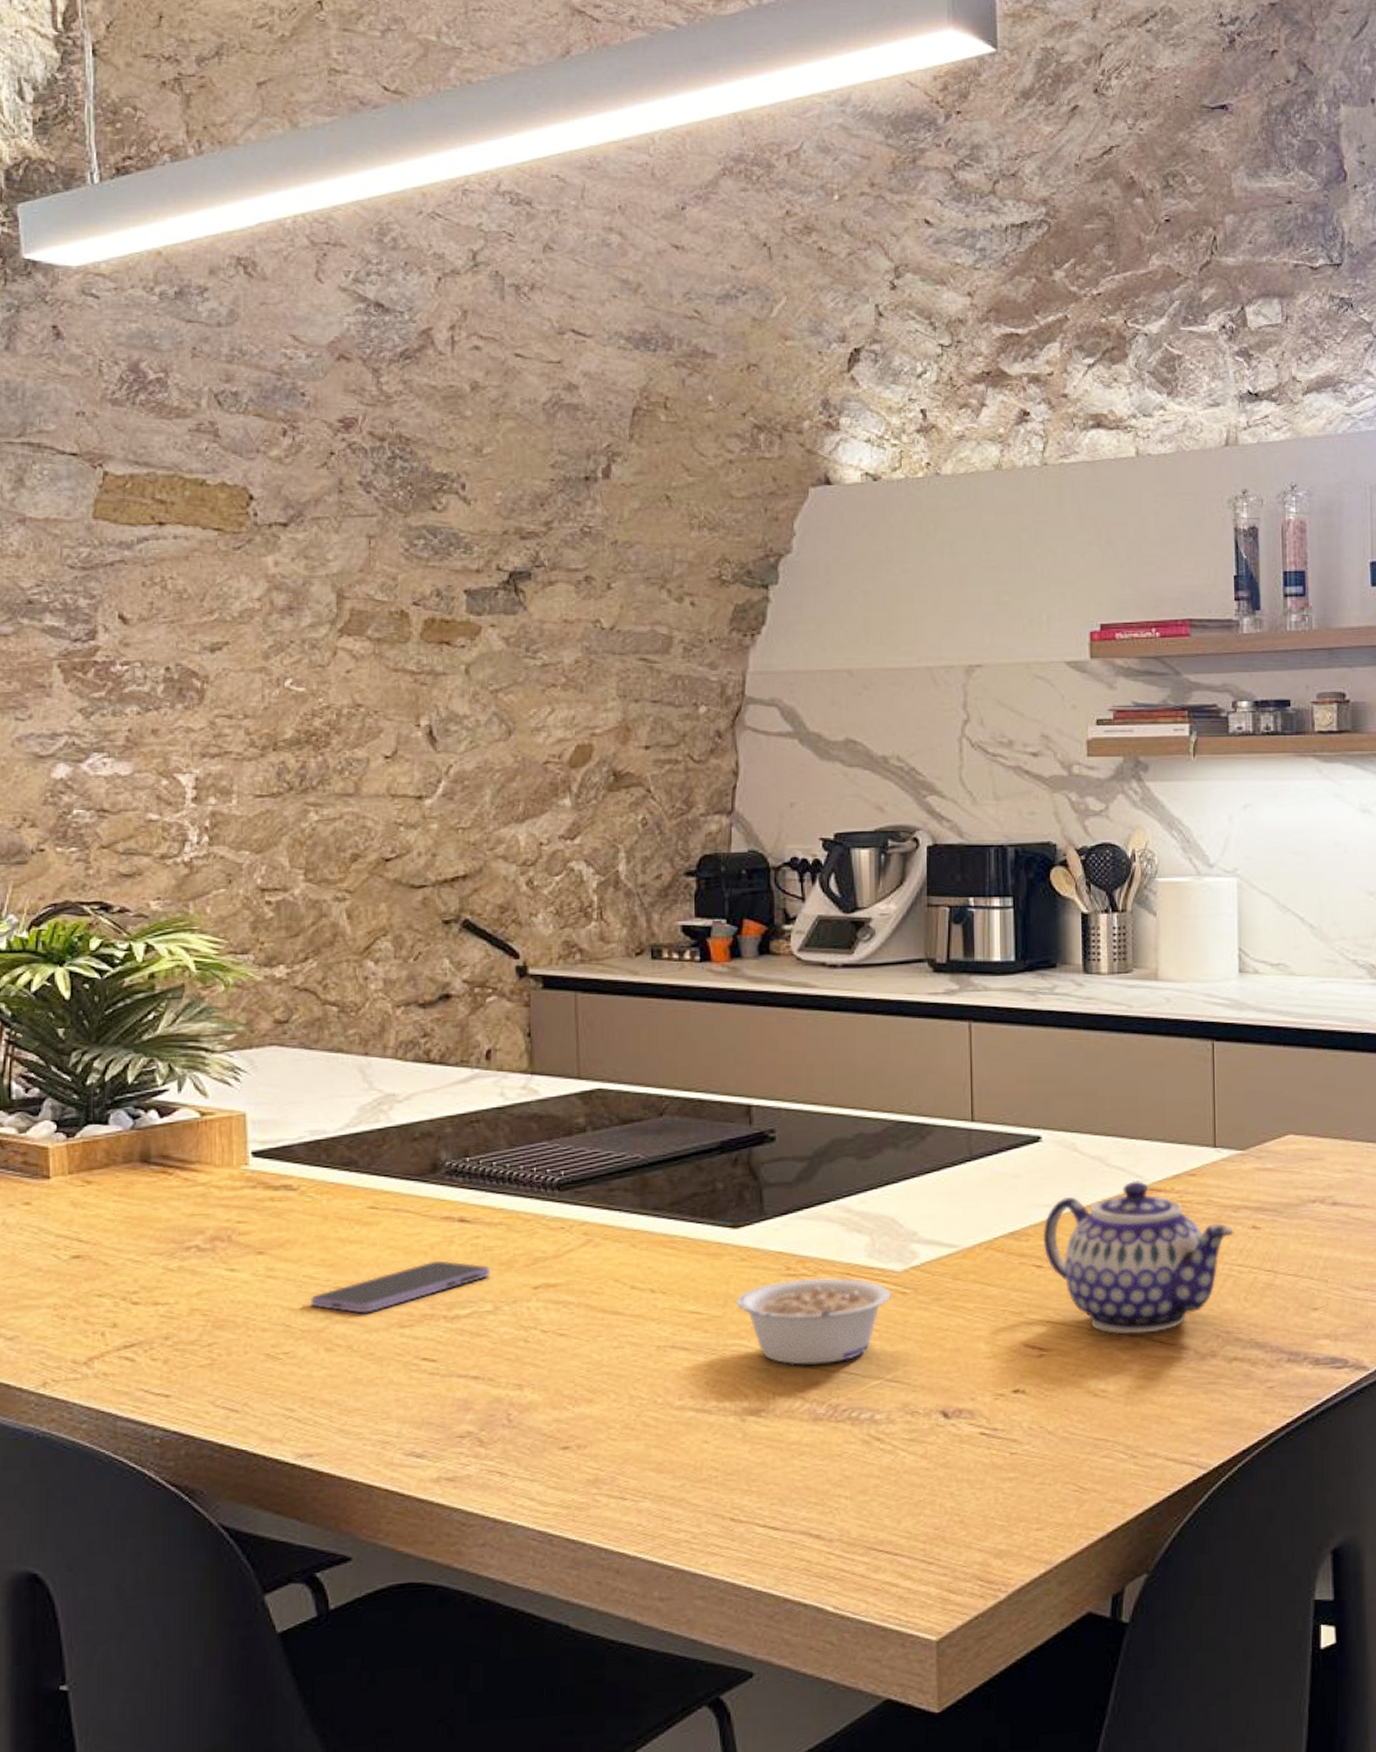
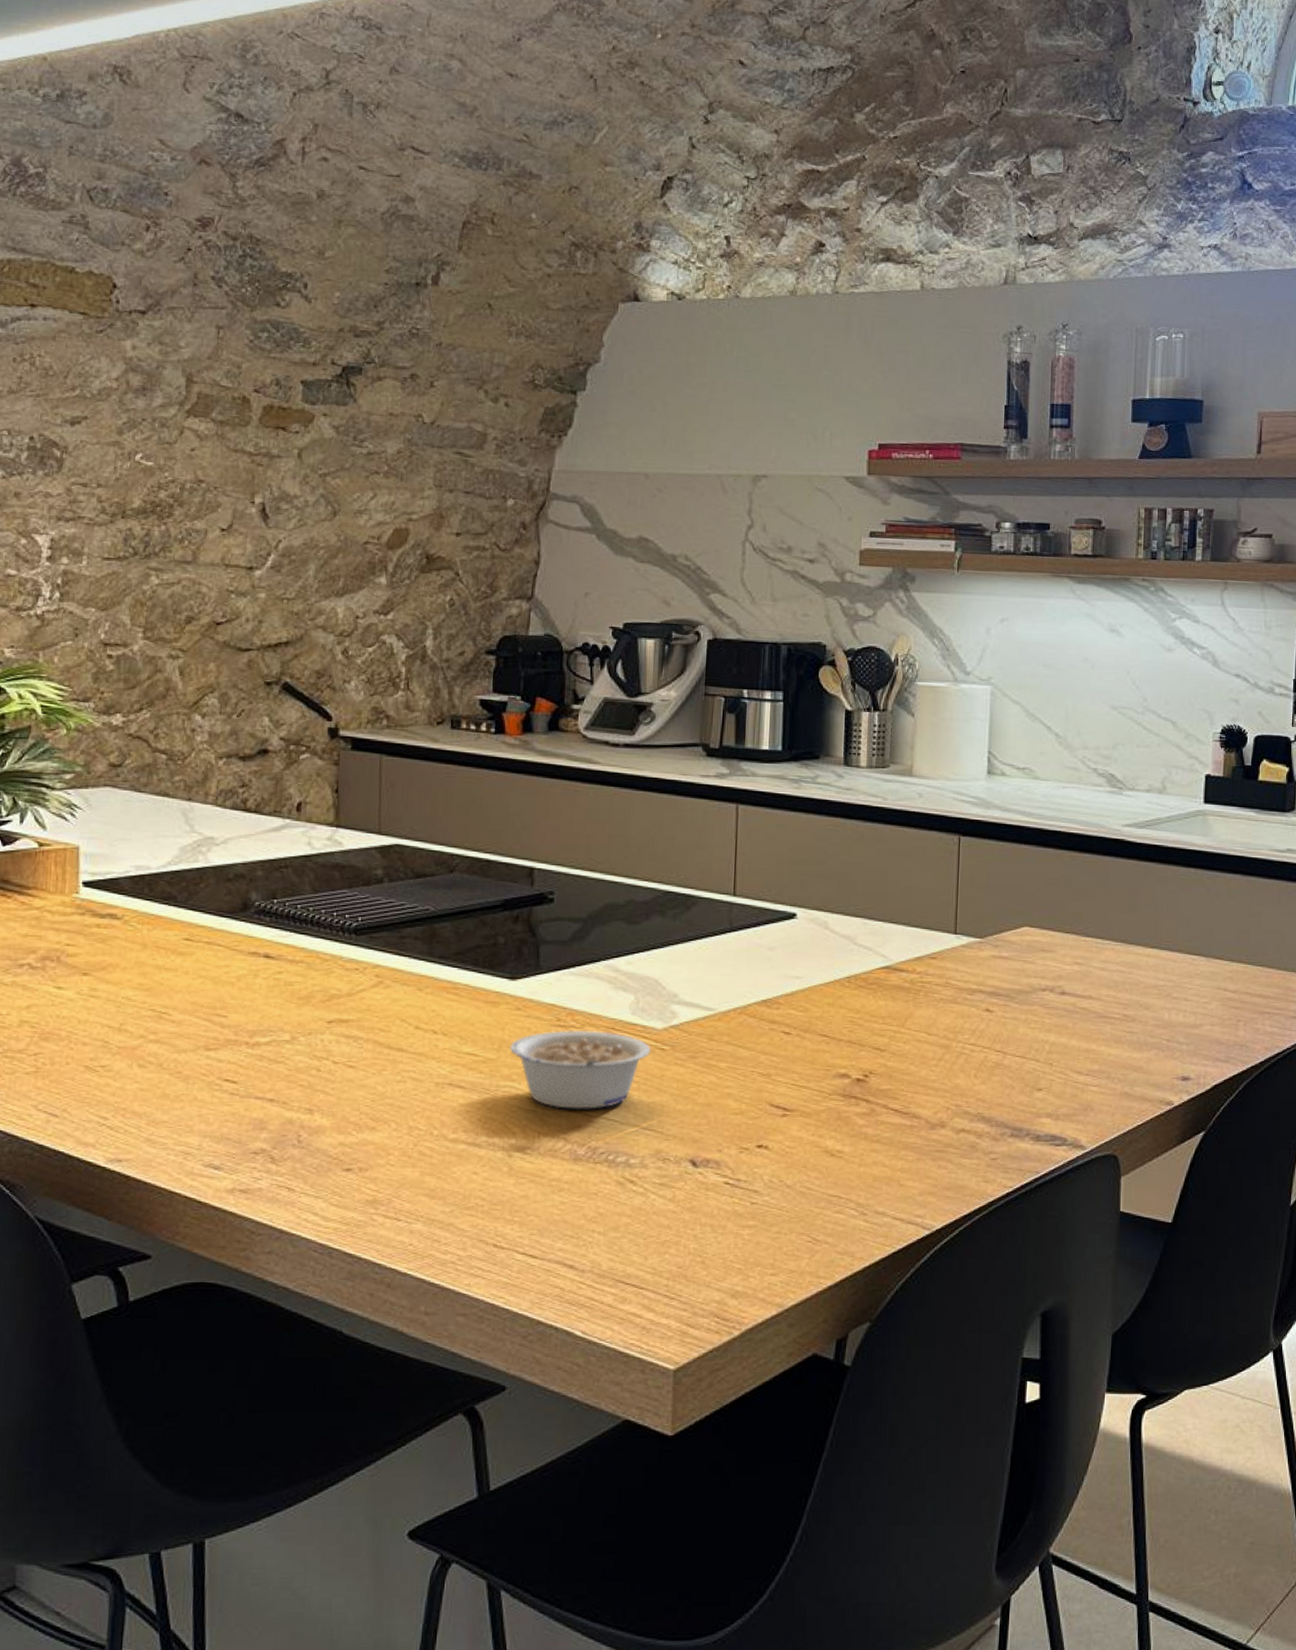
smartphone: present [309,1260,491,1314] -> none [126,991,290,1035]
teapot: present [1043,1181,1234,1334] -> none [792,960,968,1101]

